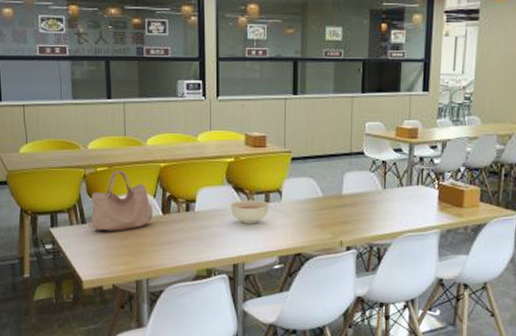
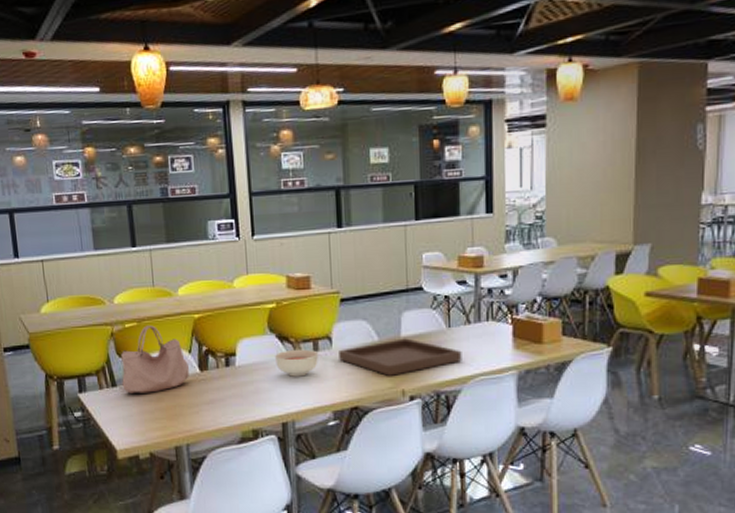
tray: none [287,196,394,228] -> present [339,338,462,376]

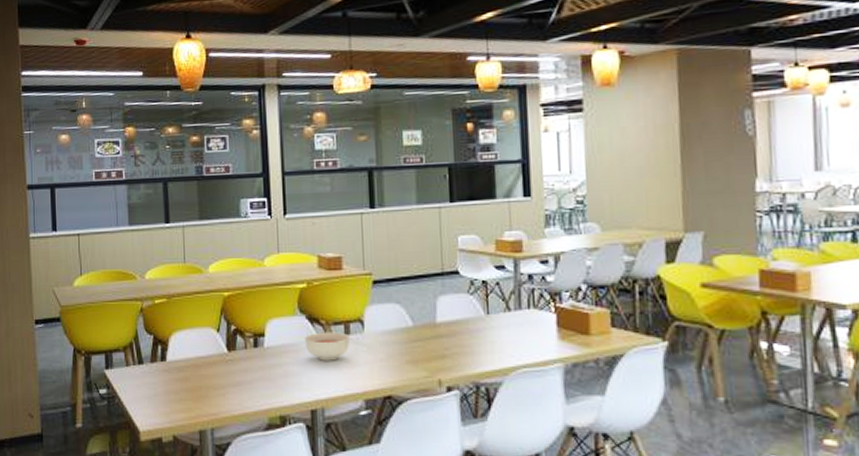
handbag: present [121,325,189,394] -> none [149,302,217,372]
tray: present [339,338,462,376] -> none [371,324,503,364]

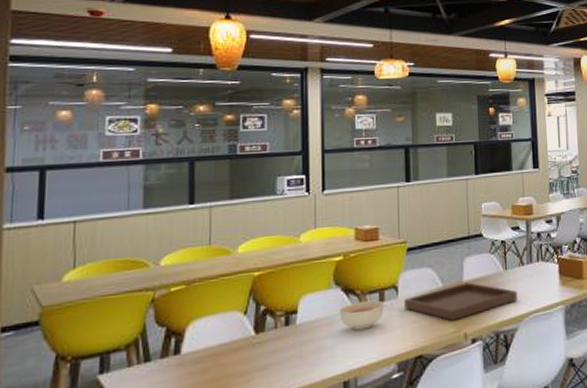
tray: none [371,324,503,364] -> present [404,282,518,321]

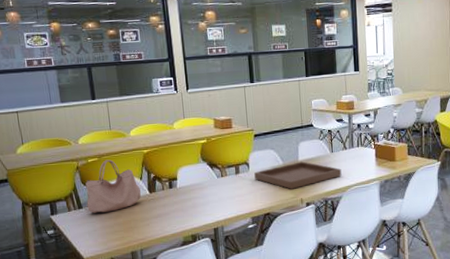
handbag: none [158,287,242,368] -> present [85,159,141,213]
bowl: present [340,300,384,331] -> none [207,172,240,194]

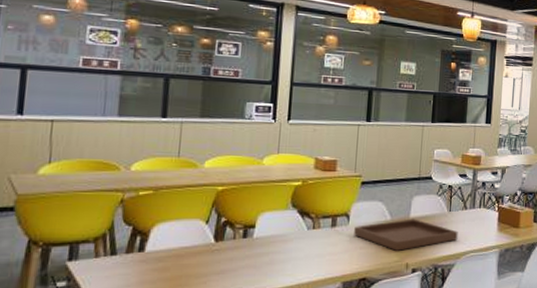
handbag: present [85,159,141,213] -> none [123,194,204,262]

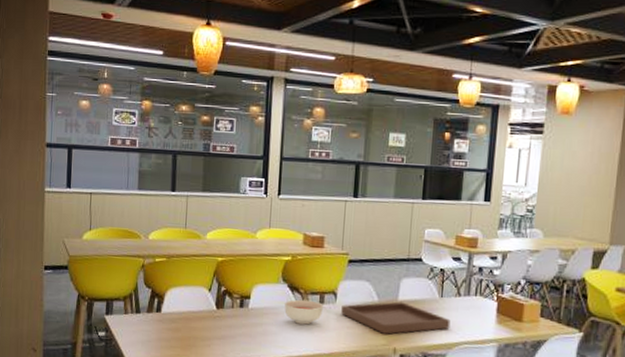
bowl: none [294,224,335,249] -> present [284,299,323,325]

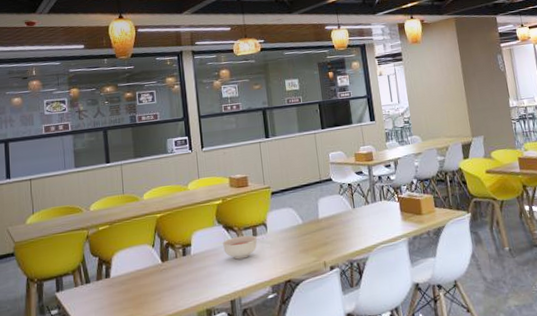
tray: present [341,301,451,335] -> none [273,219,366,252]

